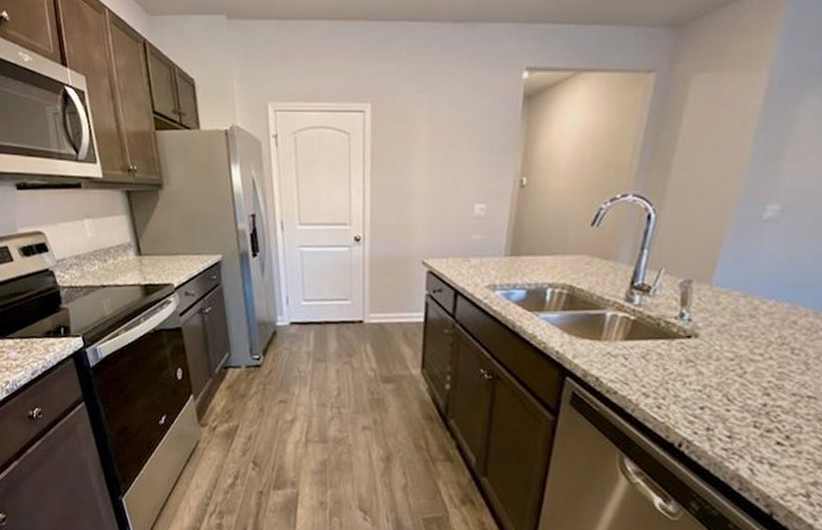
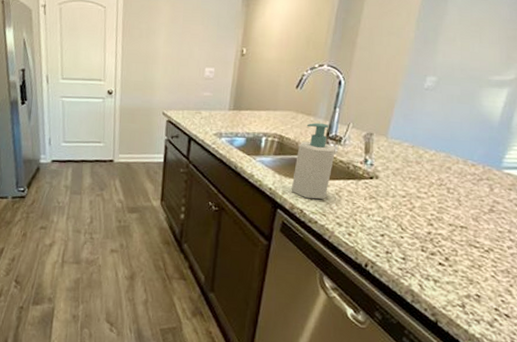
soap bottle: none [583,268,643,365] -> present [291,122,337,200]

